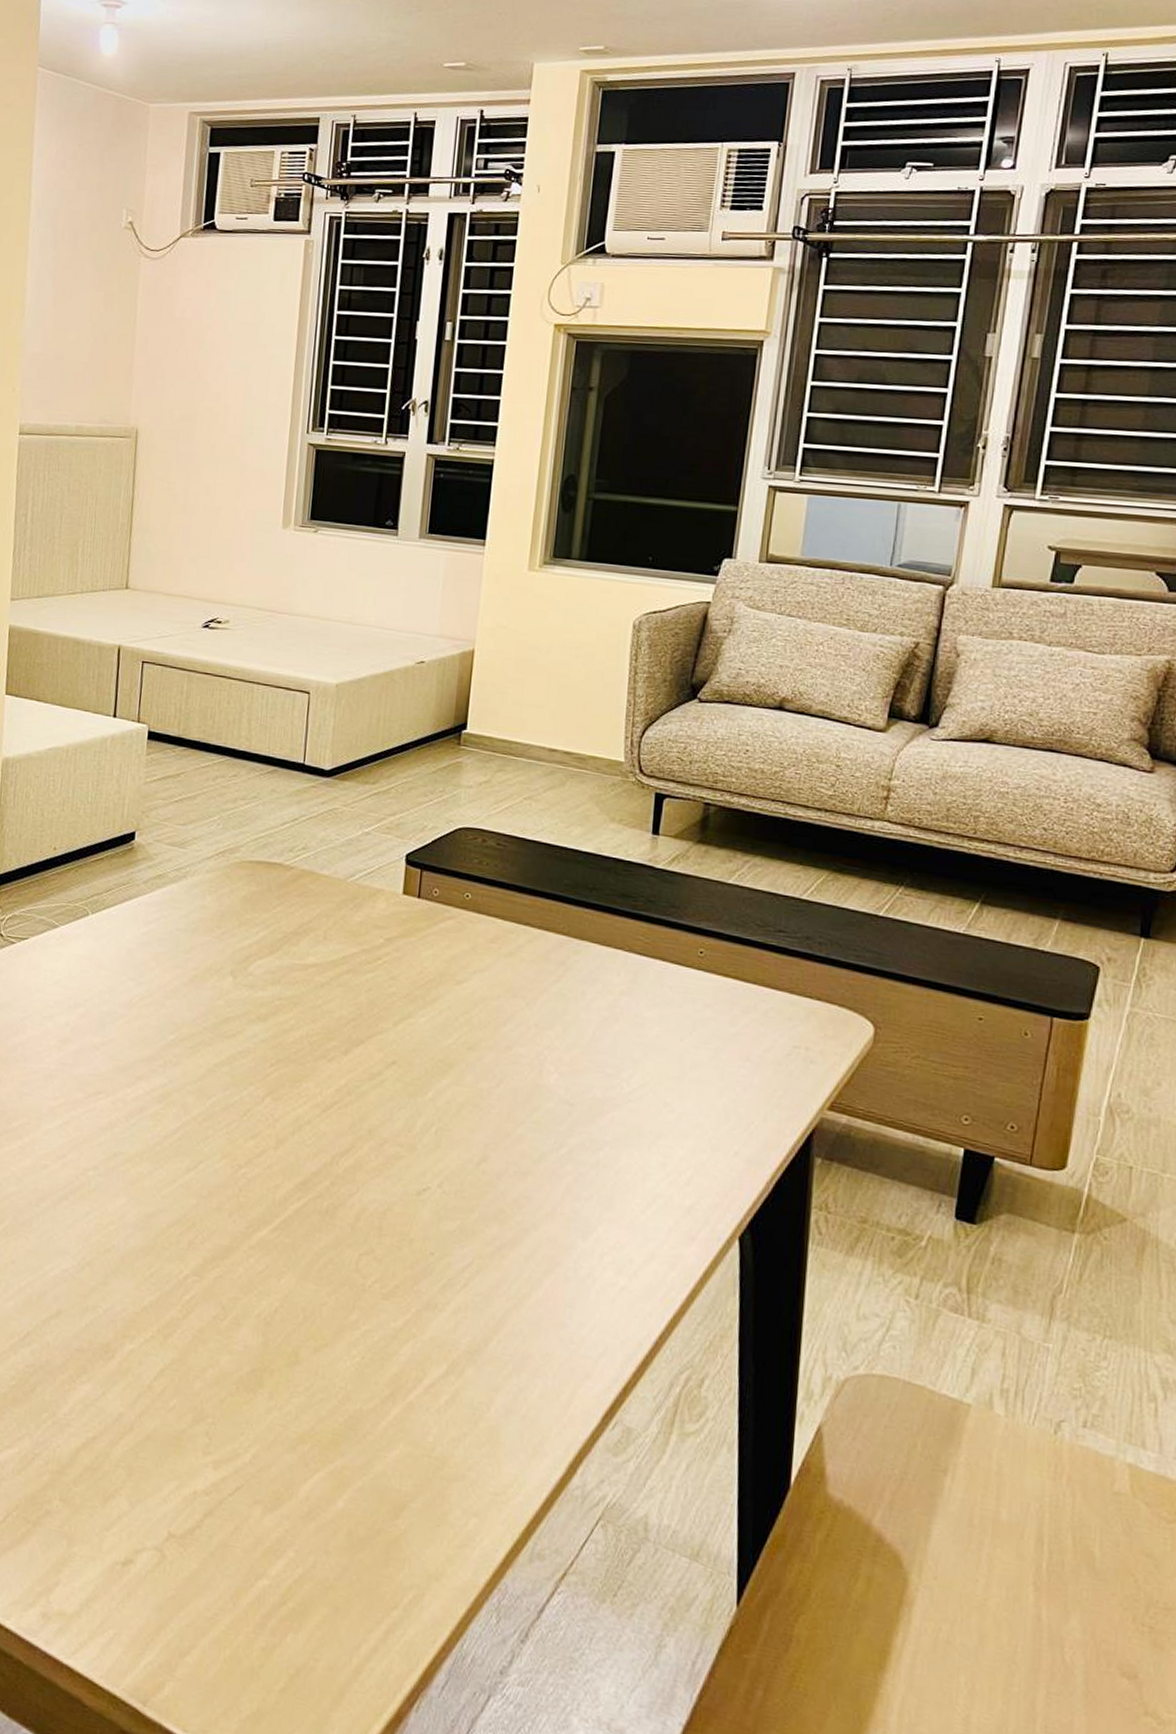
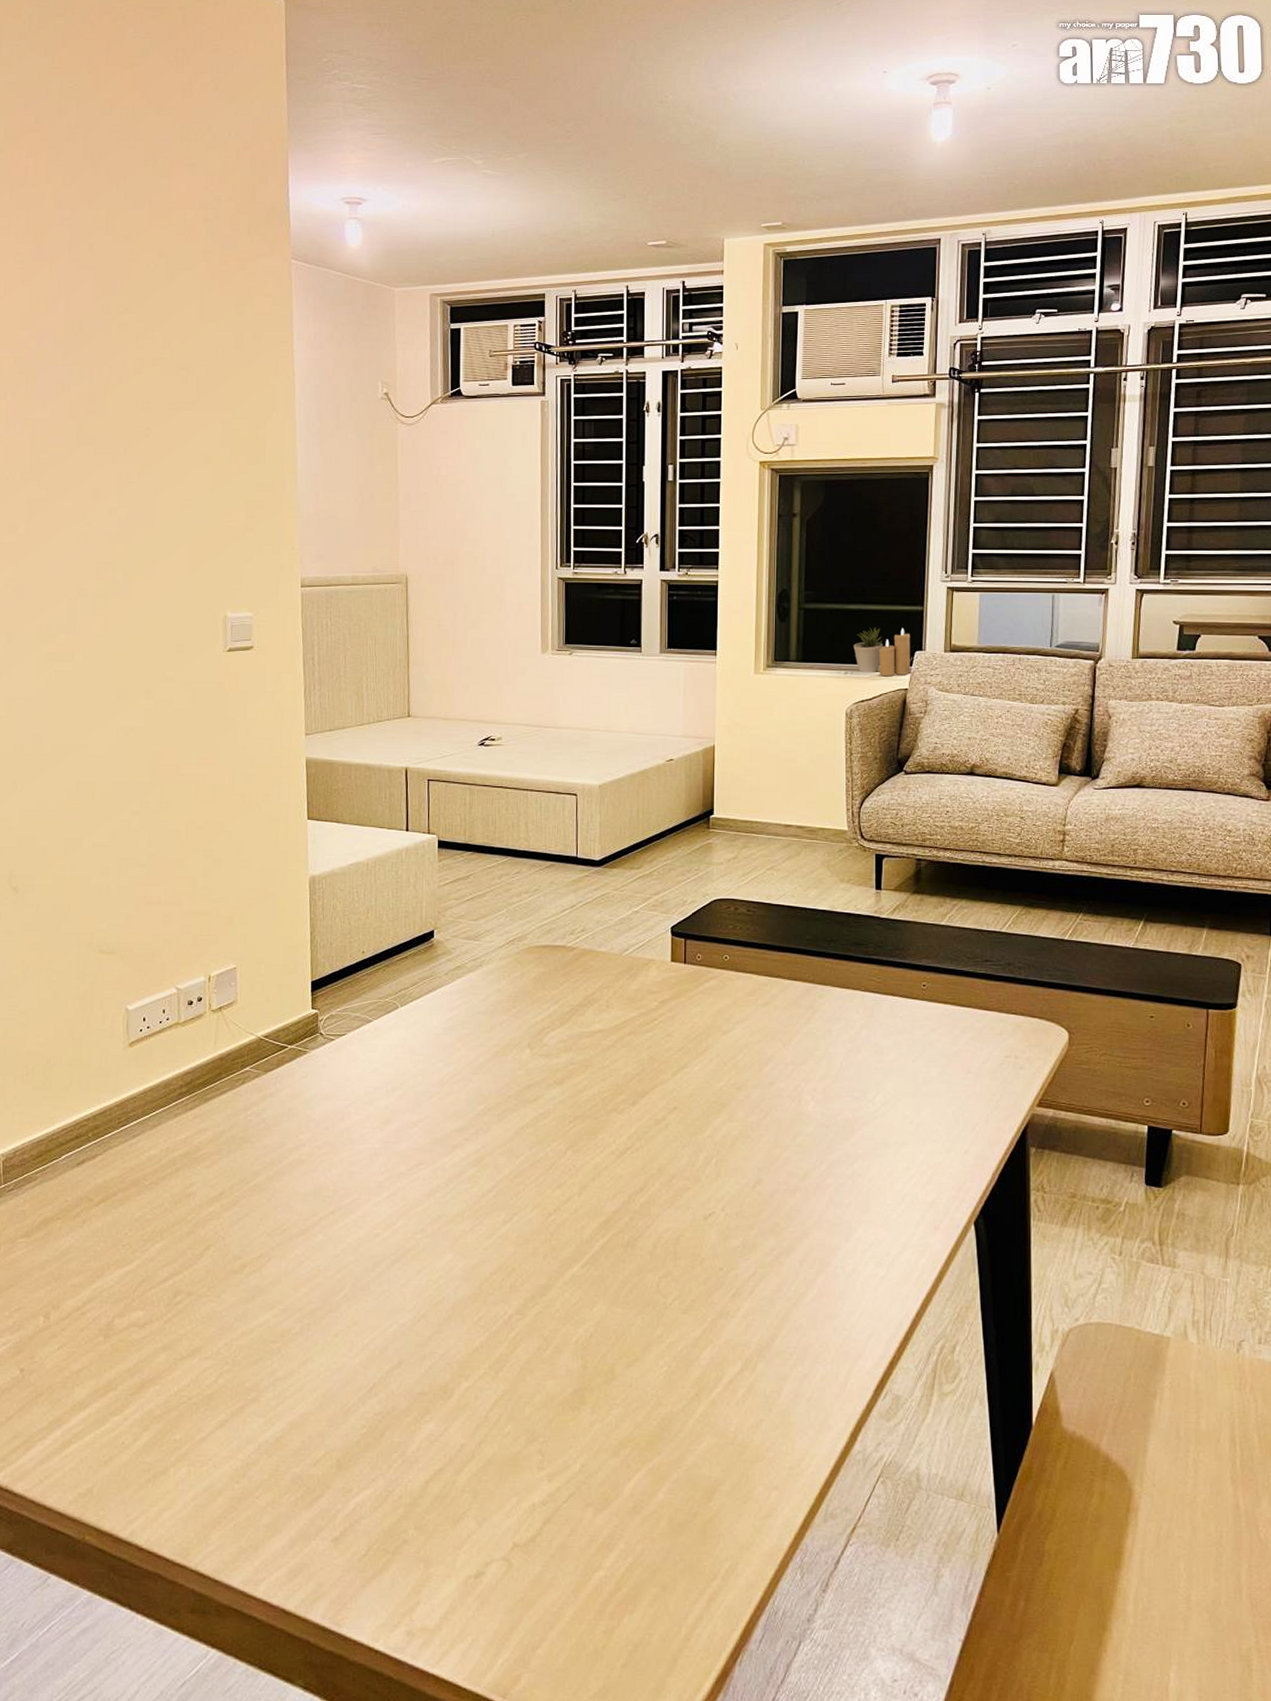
potted plant: none [649,527,685,580] -> present [853,628,883,673]
candle: none [678,530,720,586] -> present [878,628,911,677]

